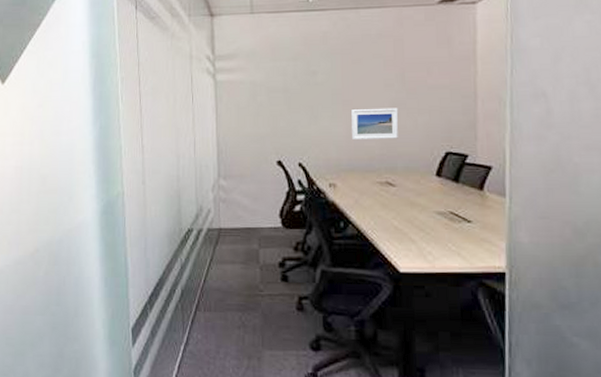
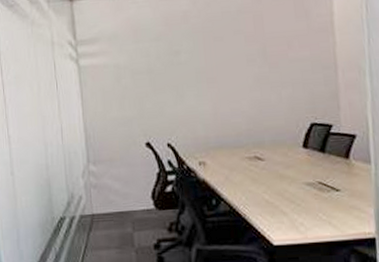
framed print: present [351,108,399,140] -> none [216,82,264,118]

